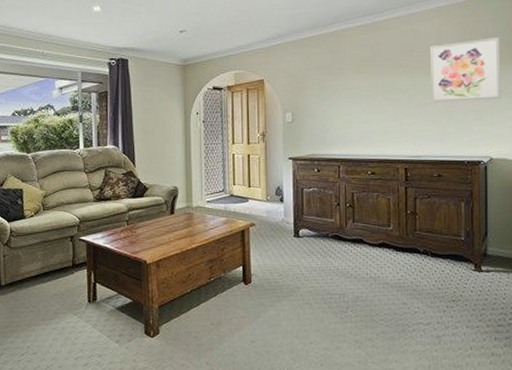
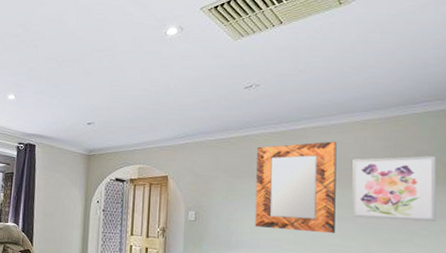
home mirror: none [345,30,418,121] -> present [255,141,337,233]

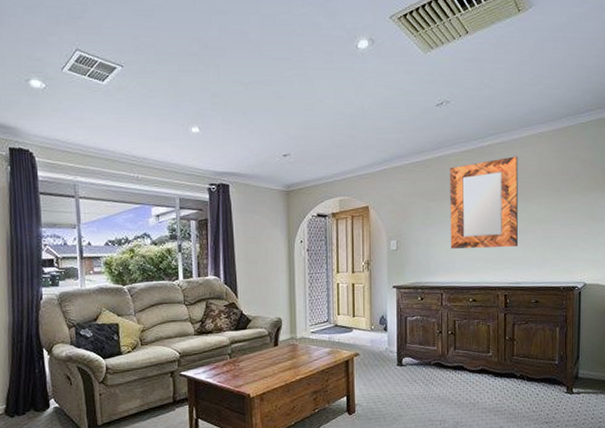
wall art: present [351,156,437,222] -> none [531,164,597,229]

